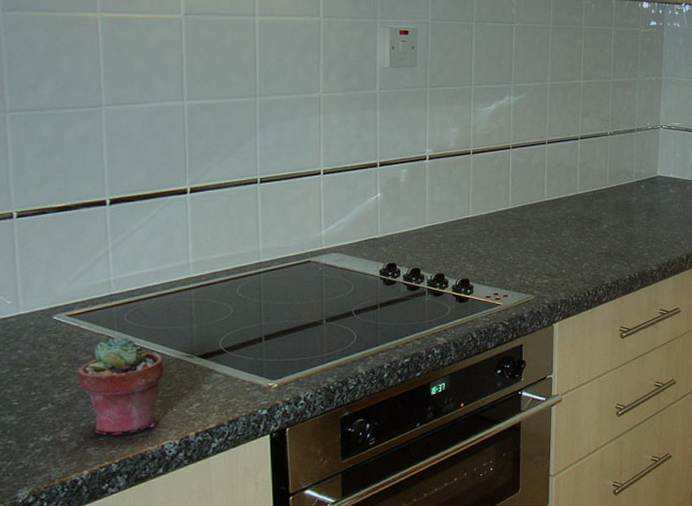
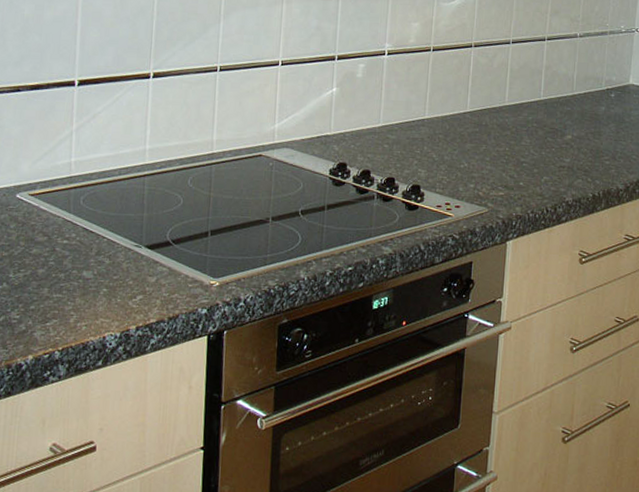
potted succulent: present [78,336,164,436] -> none [33,219,113,322]

